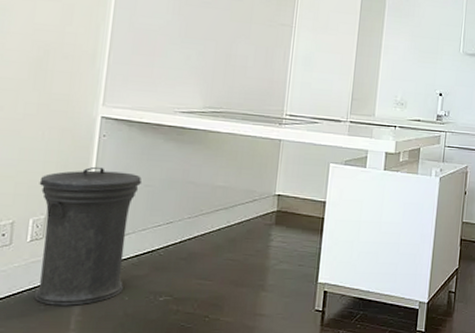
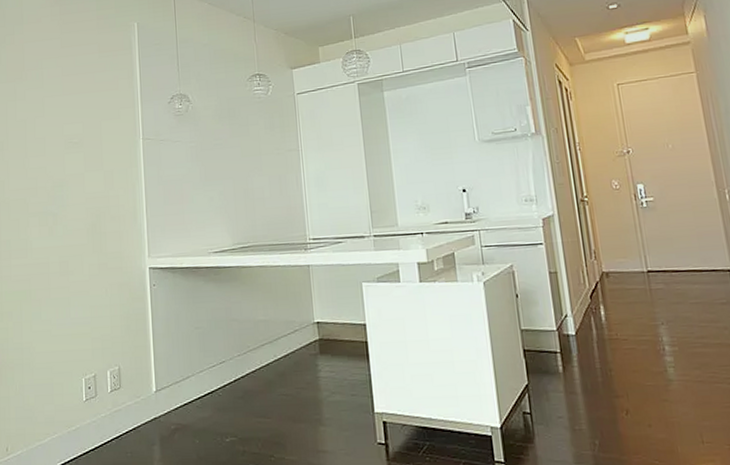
trash can: present [34,166,143,306] -> none [110,315,193,452]

